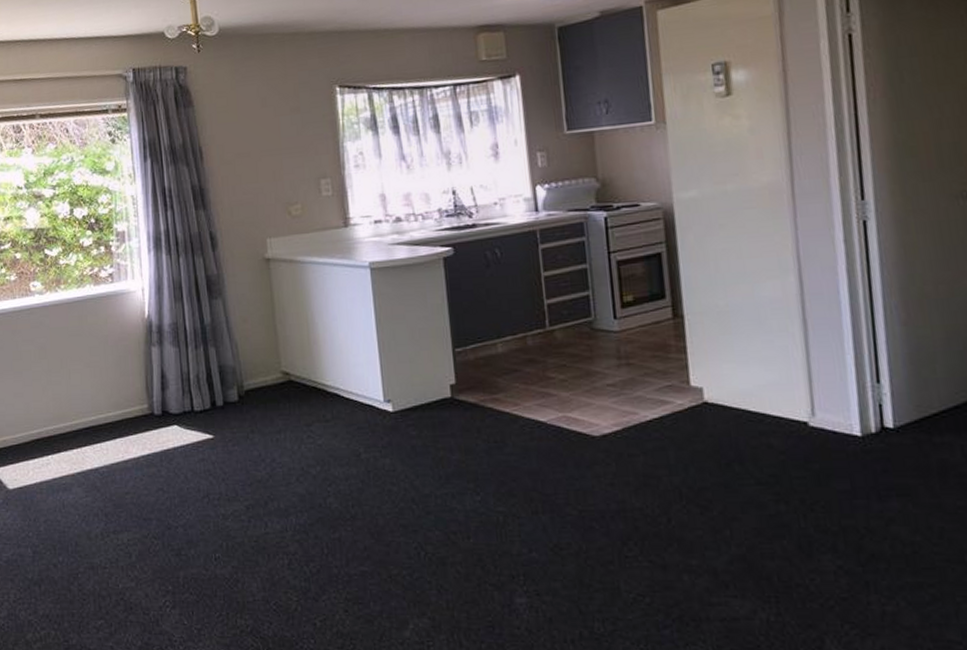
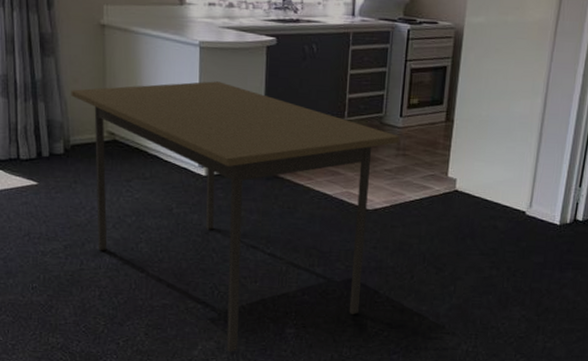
dining table: none [241,303,619,632] -> present [71,81,399,352]

